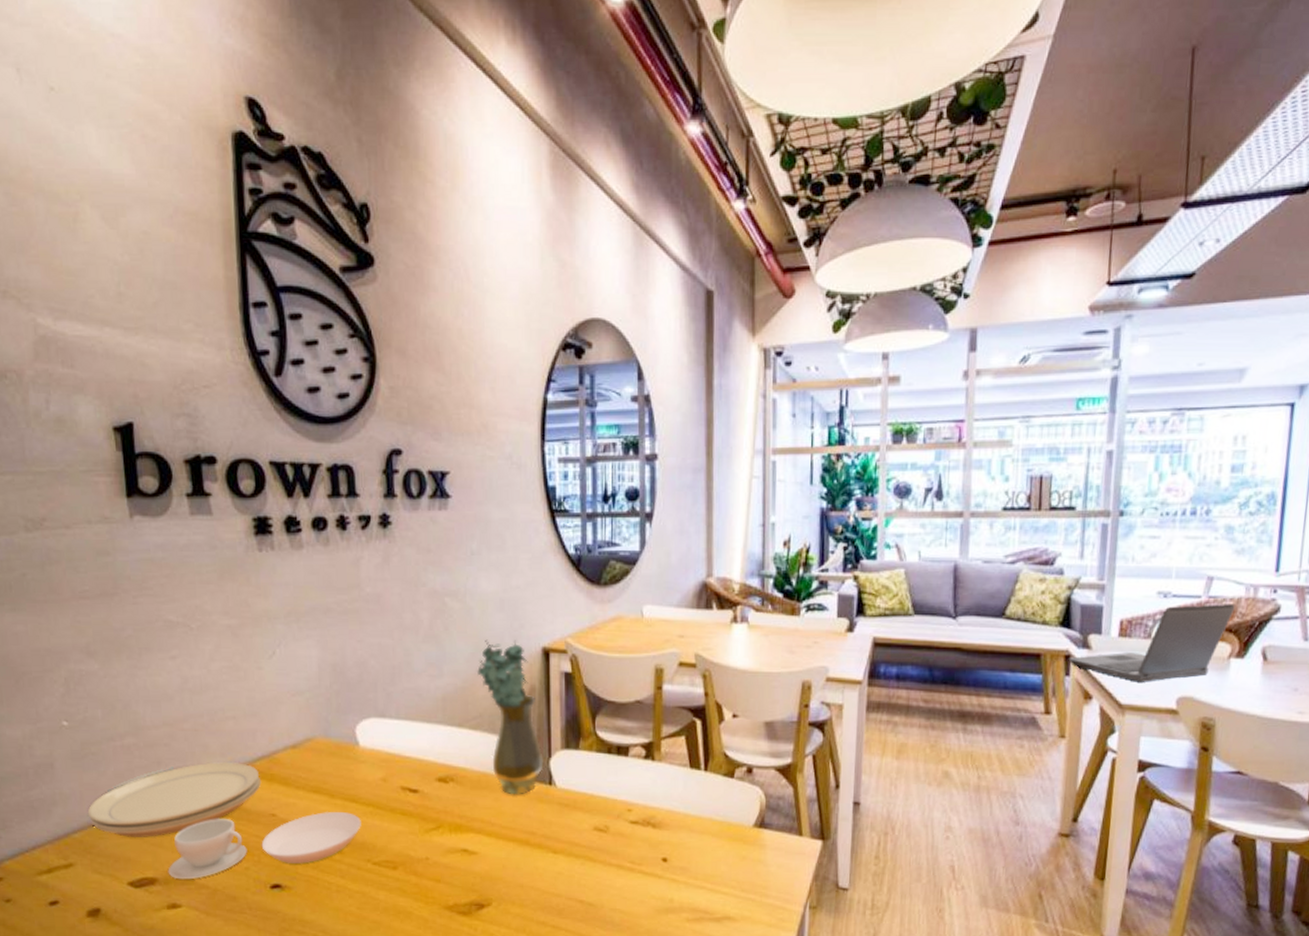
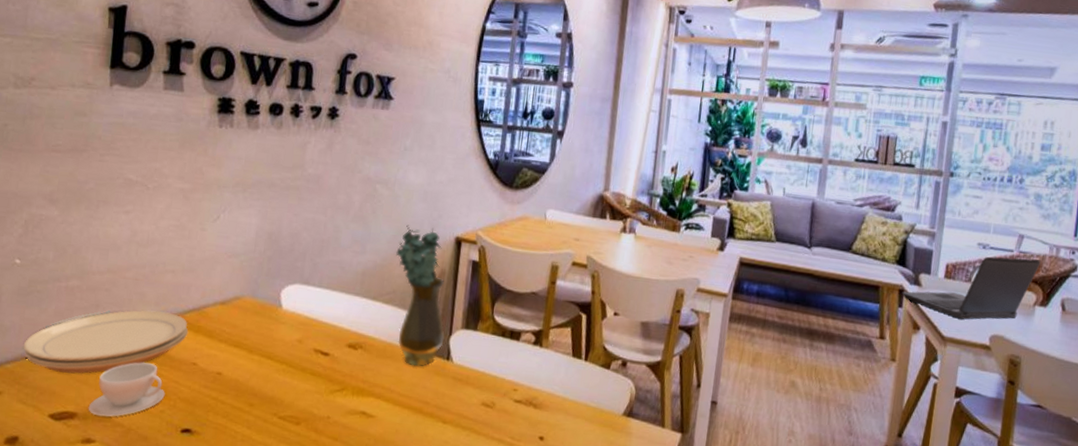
saucer: present [261,811,361,864] -> none [178,365,274,412]

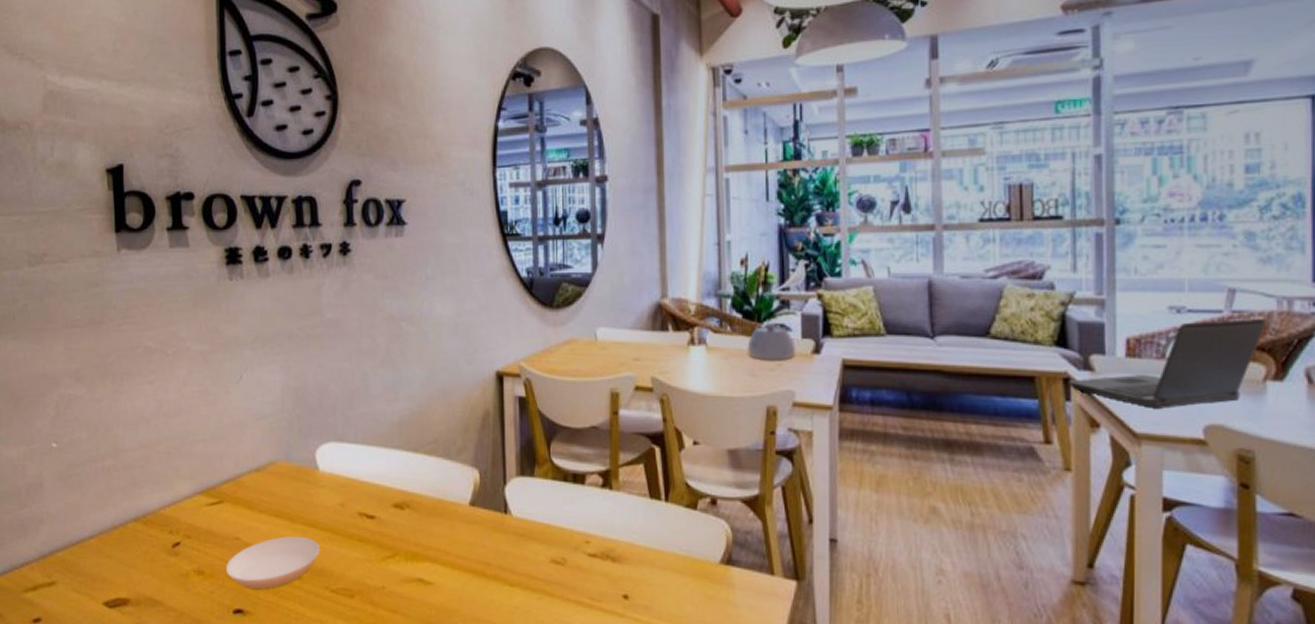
plate: present [23,310,189,375] -> none [70,484,227,559]
teacup: present [88,362,165,417] -> none [139,541,213,602]
saucer: none [178,365,274,412] -> present [225,536,320,589]
vase: present [396,224,445,366] -> none [432,363,499,523]
sugar bowl: none [667,221,706,254] -> present [747,323,796,362]

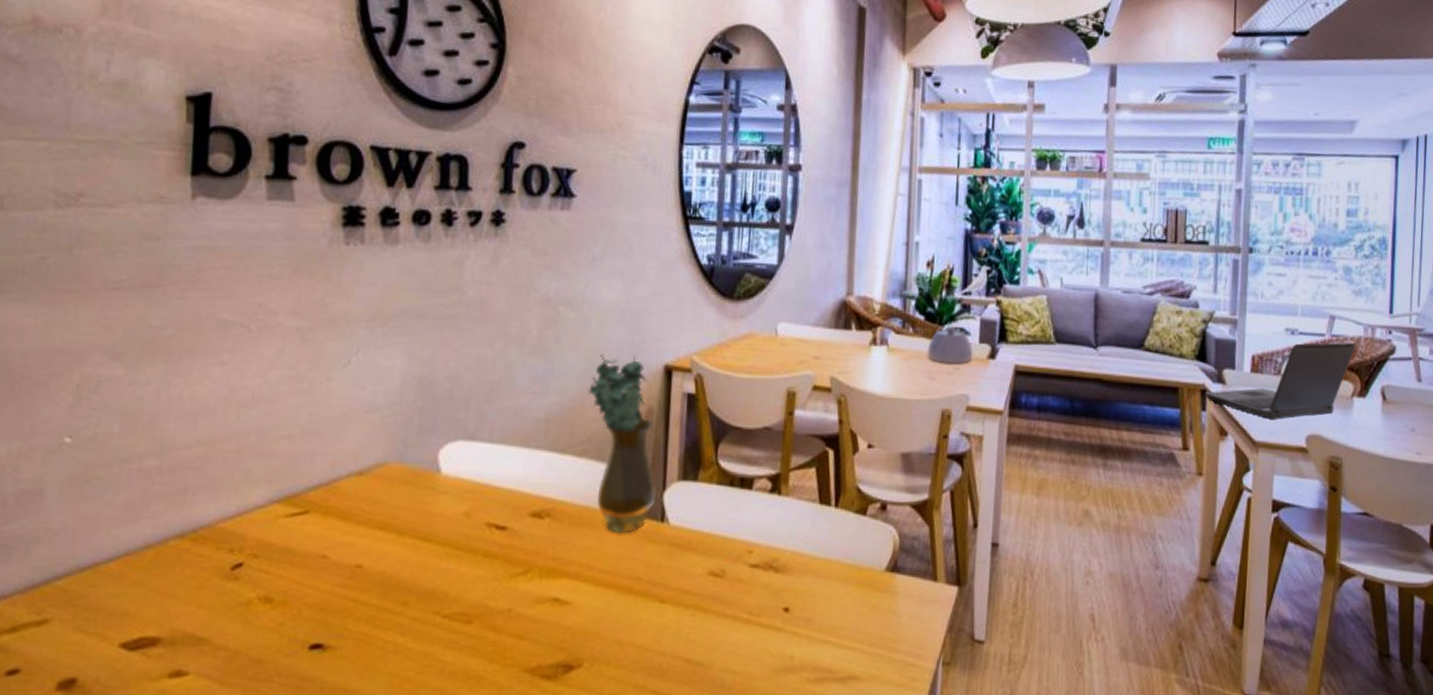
saucer: present [225,536,320,589] -> none [304,552,433,617]
vase: none [432,363,499,523] -> present [588,354,657,534]

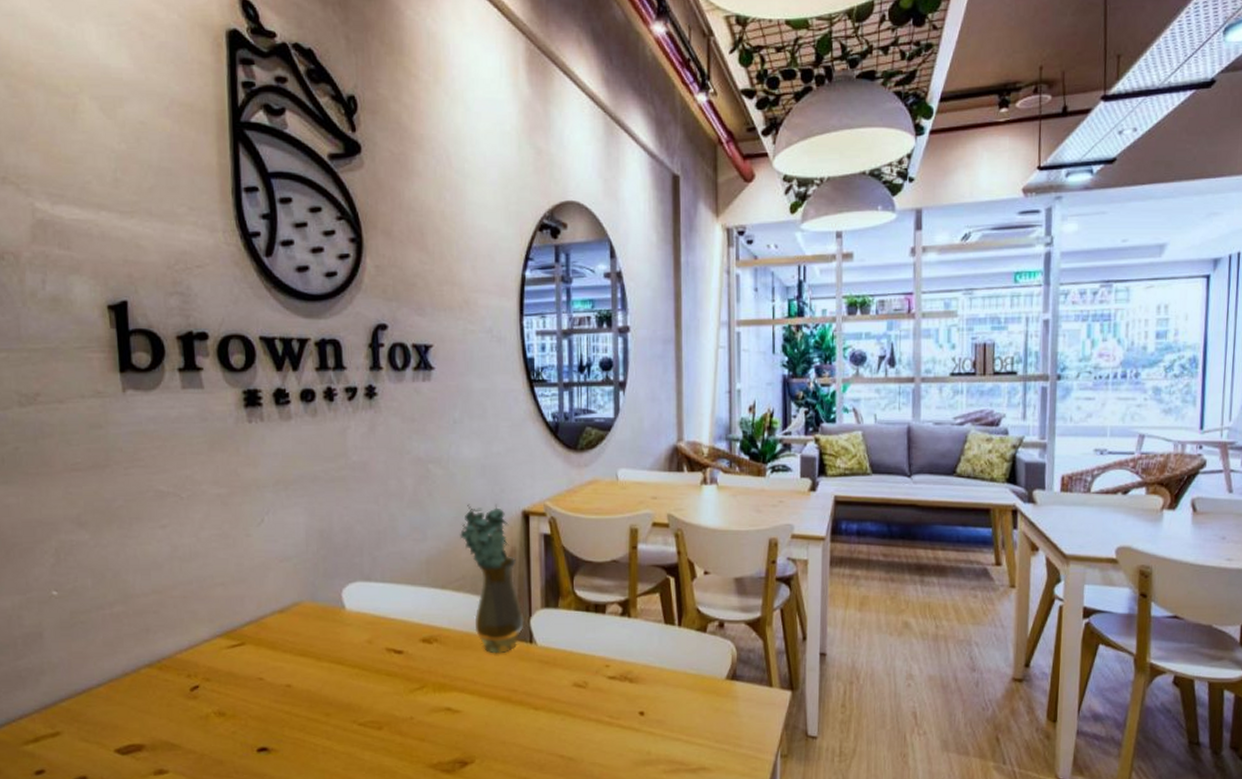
sugar bowl: present [927,326,973,366] -> none [753,464,795,499]
laptop computer: present [1204,342,1356,419] -> none [1015,460,1165,534]

